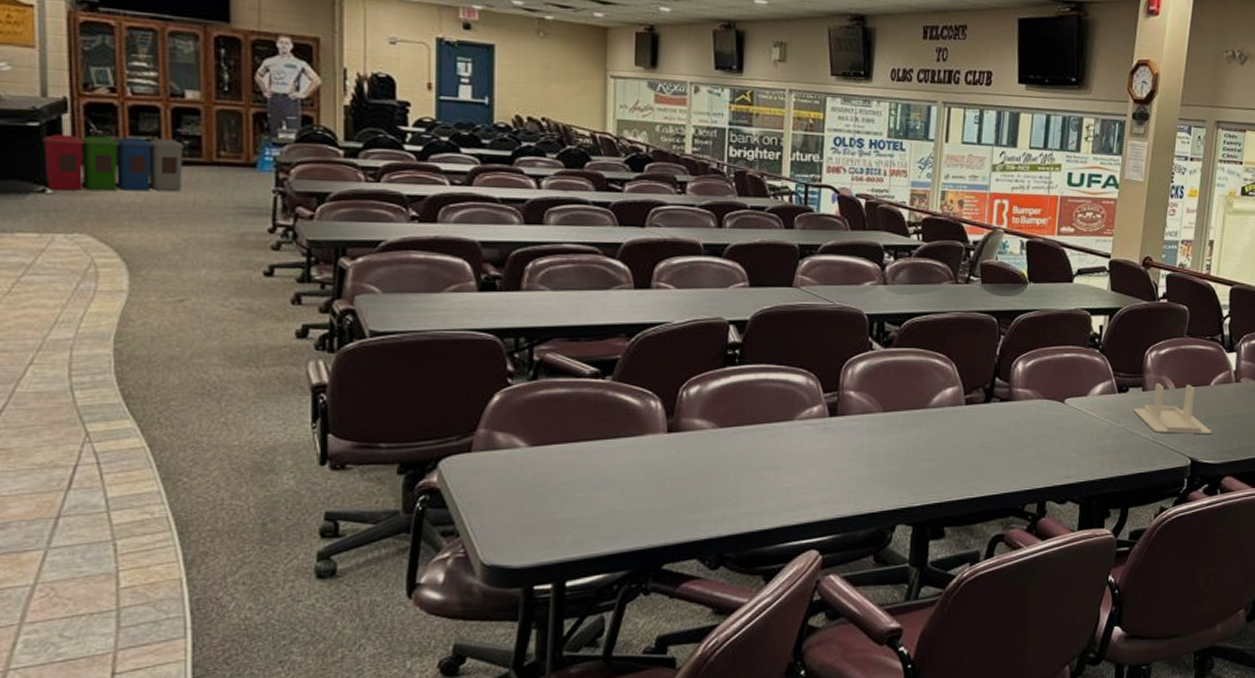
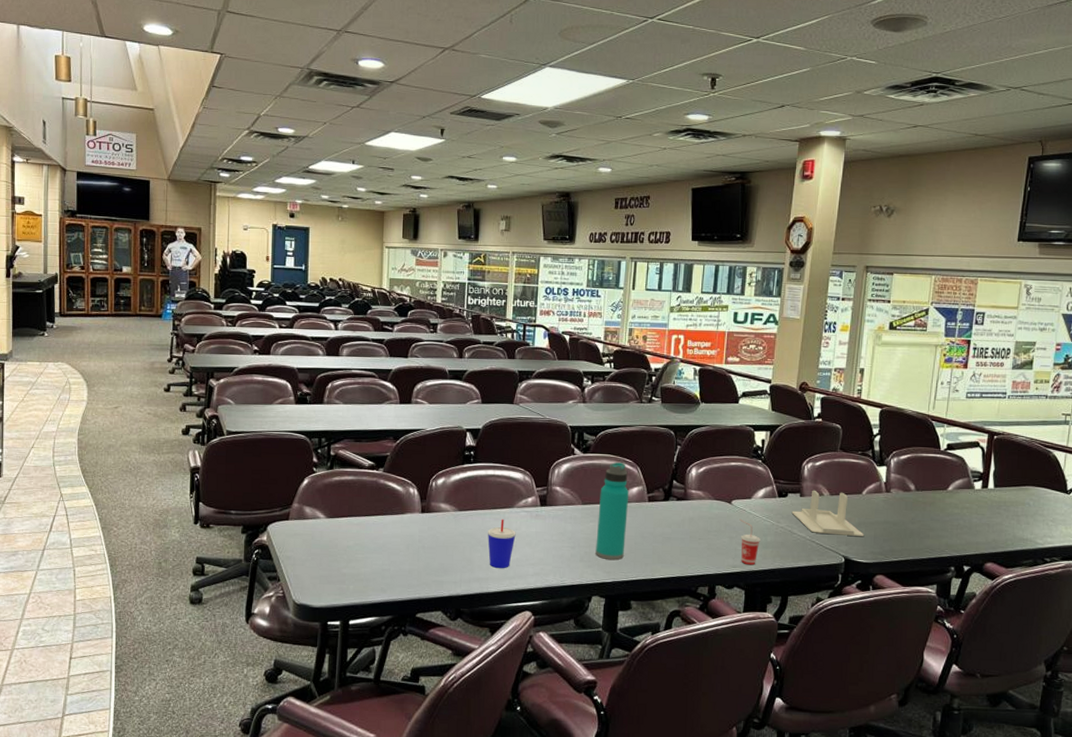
recycling bin: present [44,134,185,191] -> none [43,297,122,335]
beverage cup: none [759,435,797,498] -> present [488,519,516,568]
water bottle: none [900,357,942,479] -> present [595,461,630,560]
beverage cup: none [1073,420,1098,475] -> present [739,518,760,566]

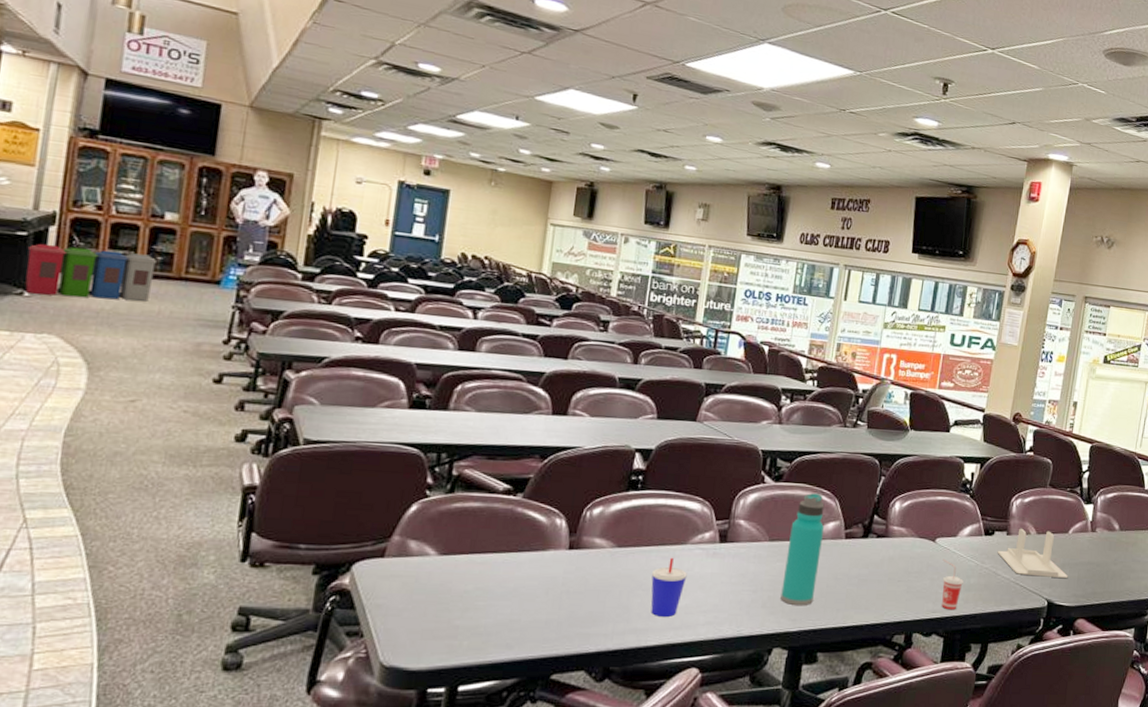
recycling bin: none [43,297,122,335] -> present [22,244,158,302]

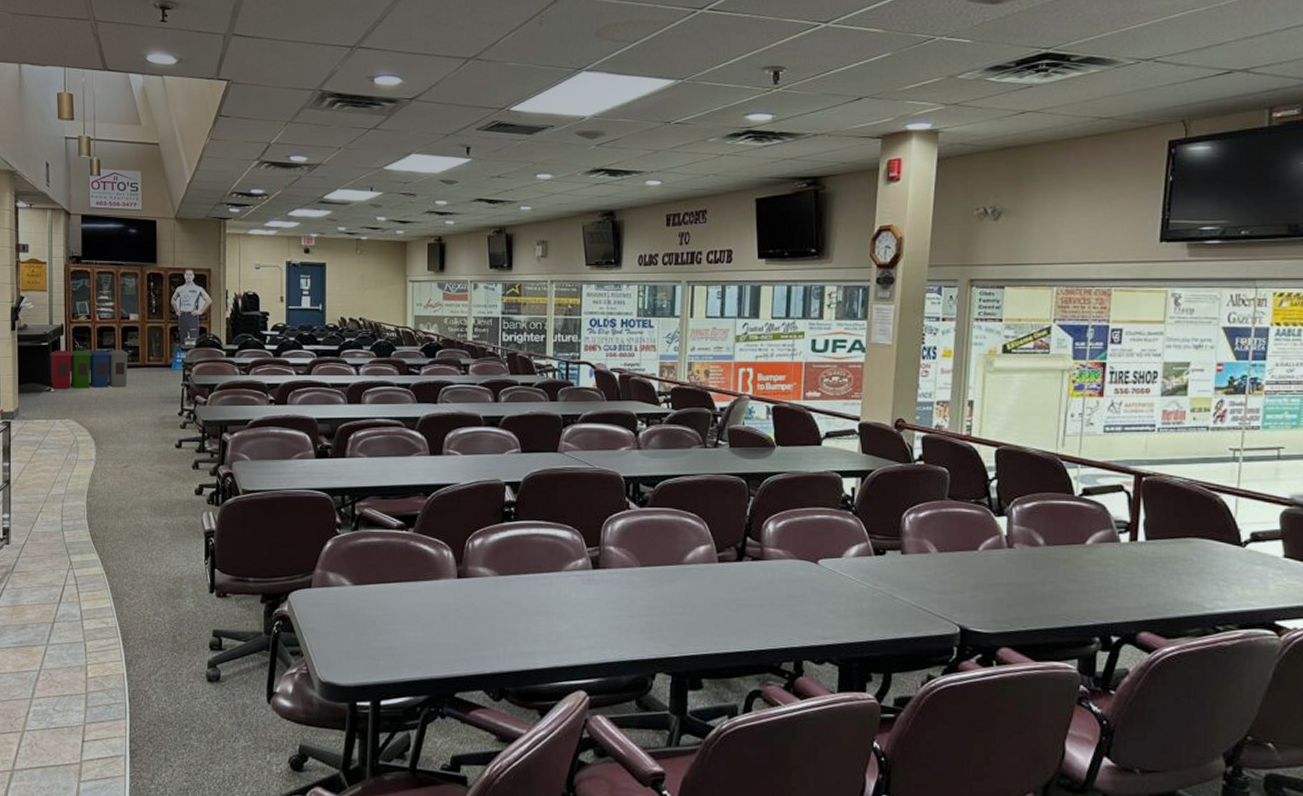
beverage cup: present [651,557,687,617] -> none [533,584,565,641]
water bottle: present [780,492,825,606] -> none [658,516,696,631]
beverage cup: present [942,558,963,610] -> none [828,581,855,637]
napkin holder: present [997,528,1068,579] -> none [891,546,983,602]

